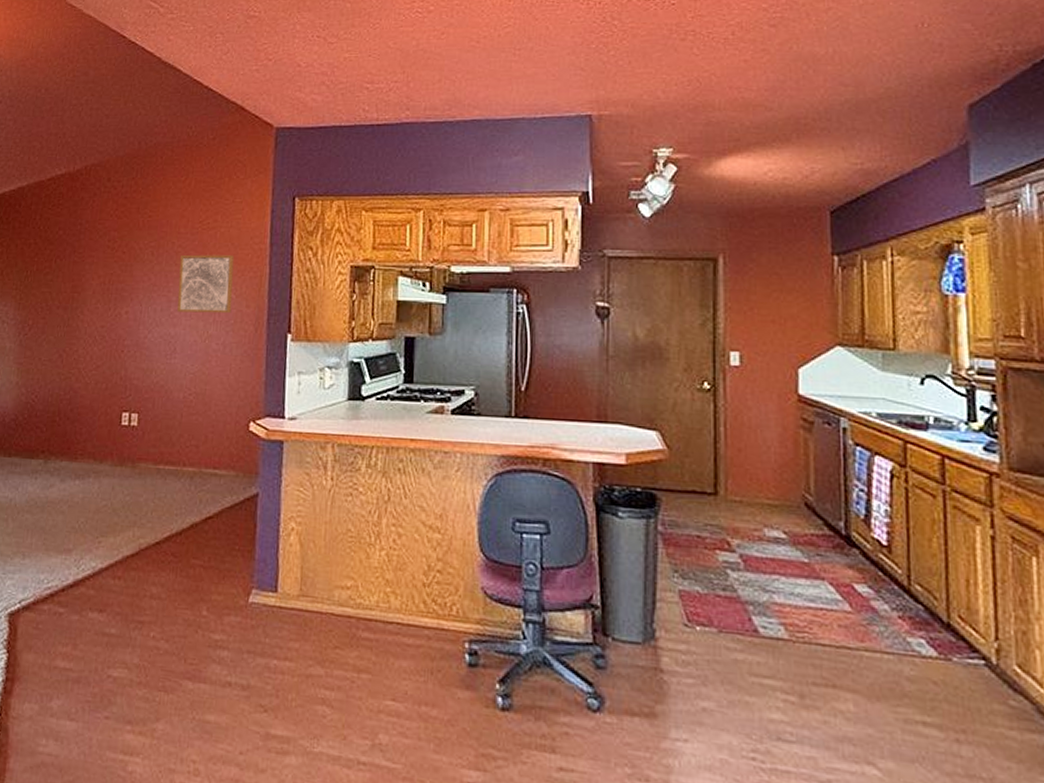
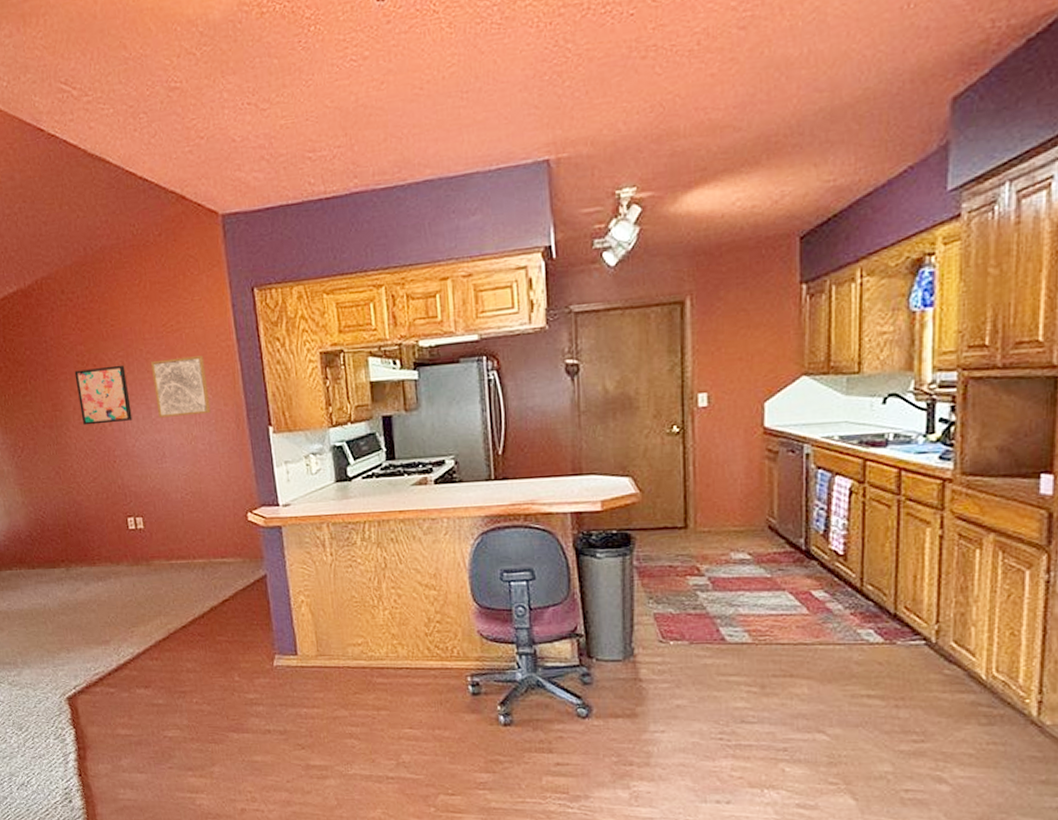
wall art: none [98,255,154,312] -> present [74,364,133,426]

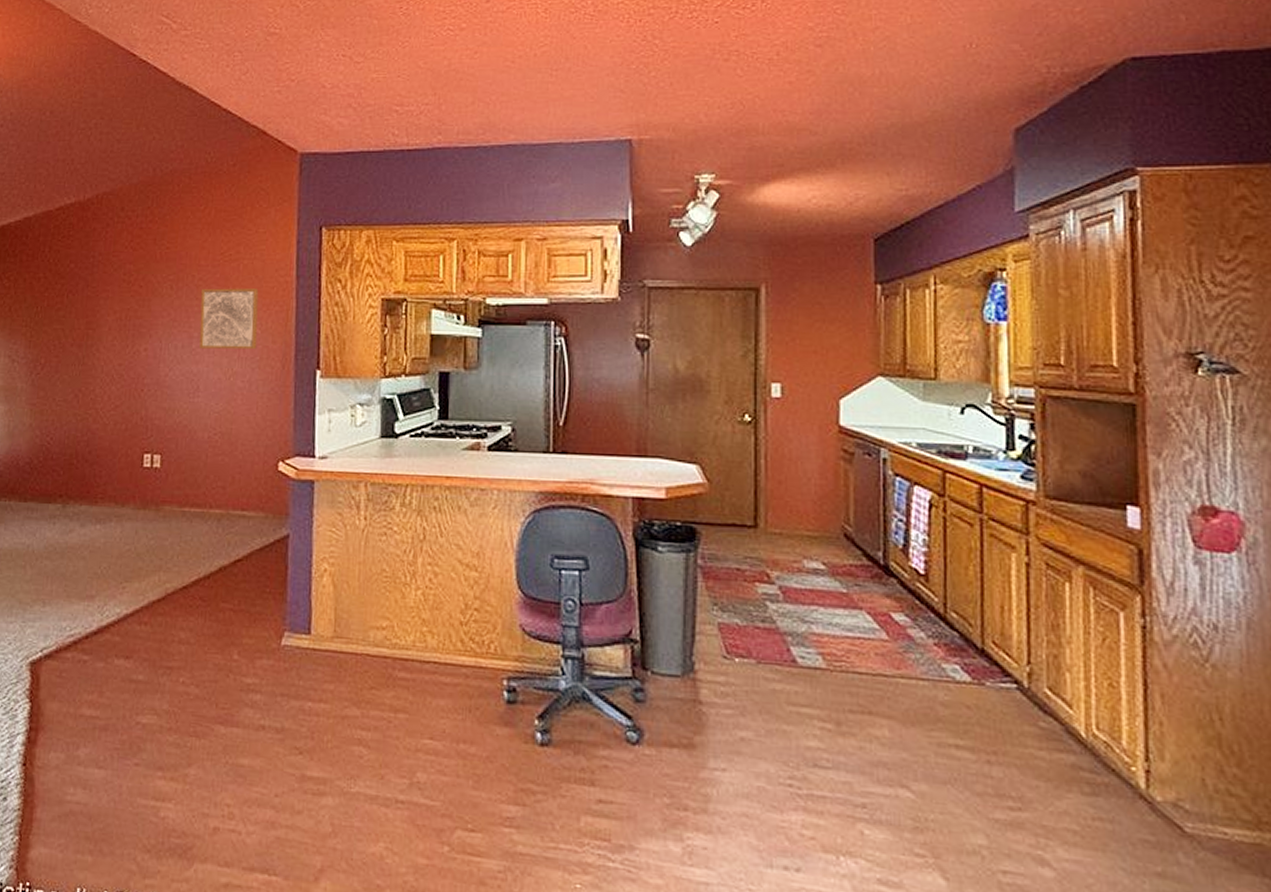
wall art: present [74,364,133,426] -> none [115,288,173,349]

